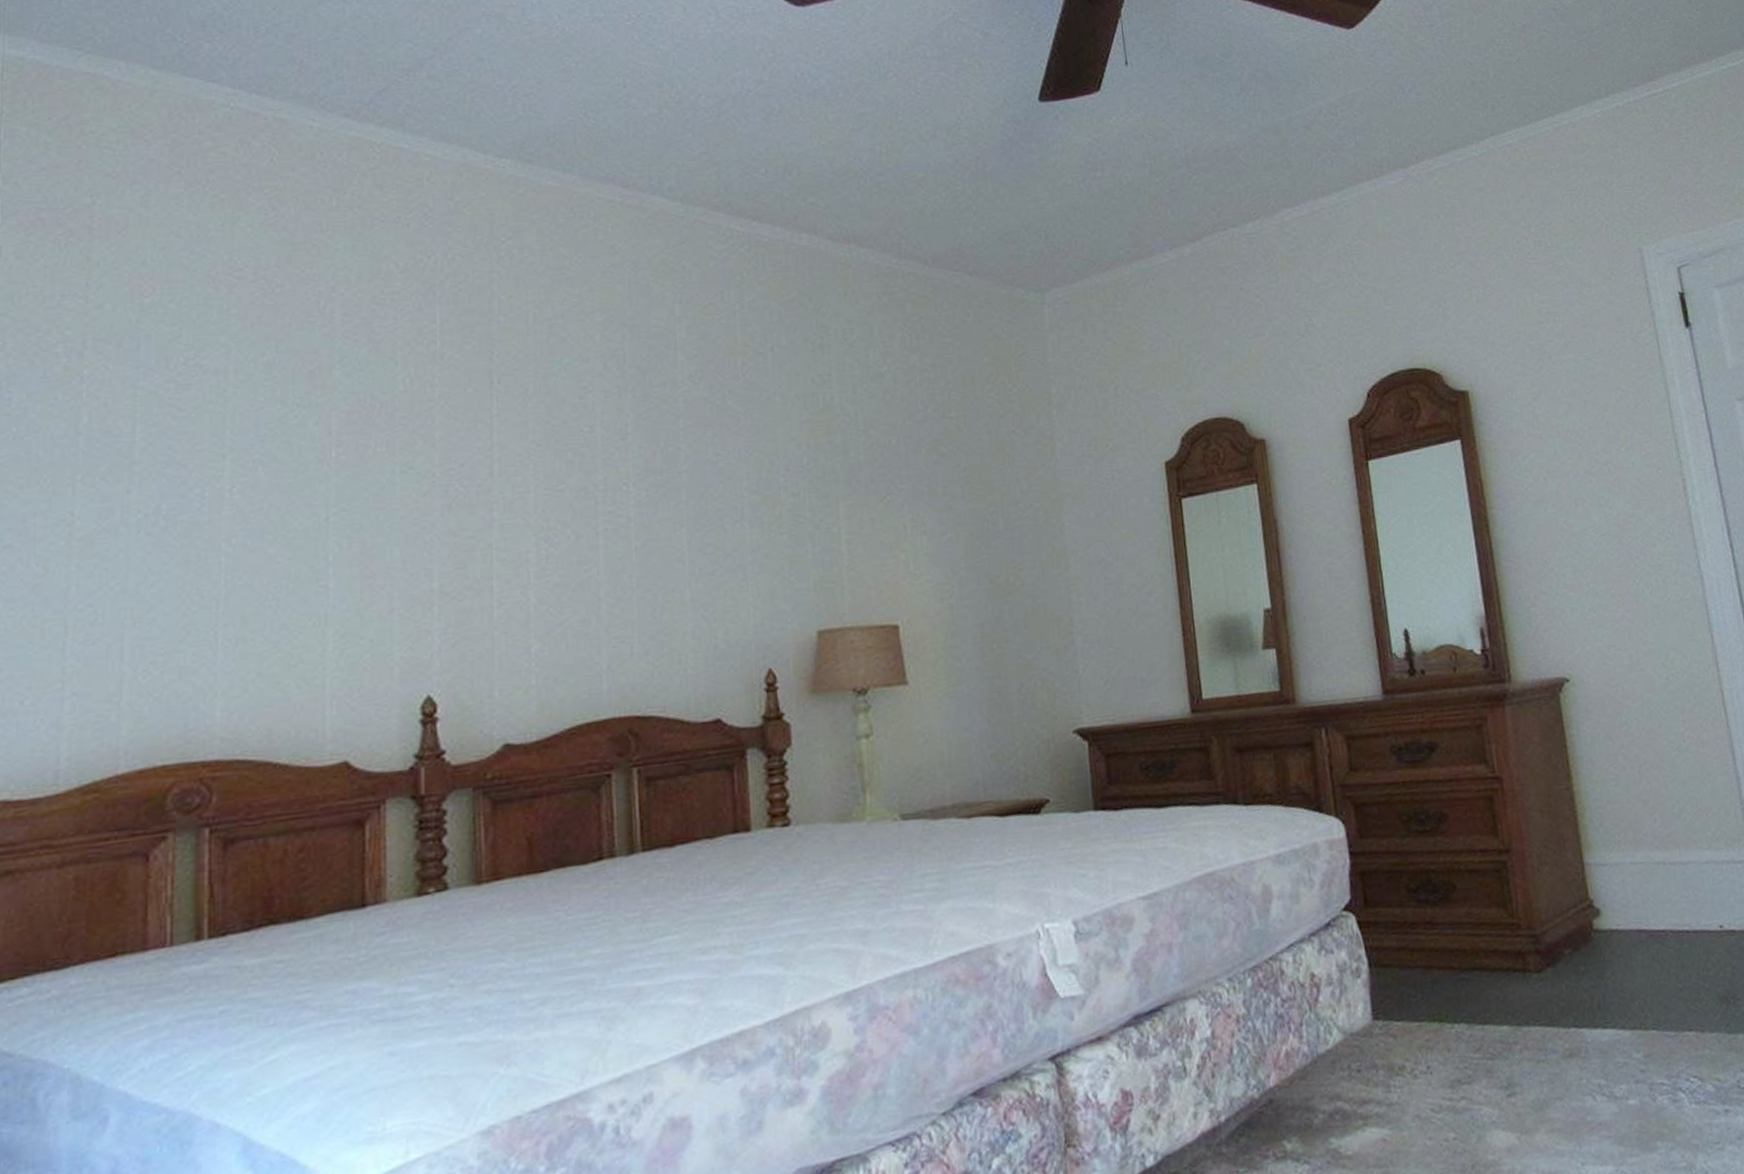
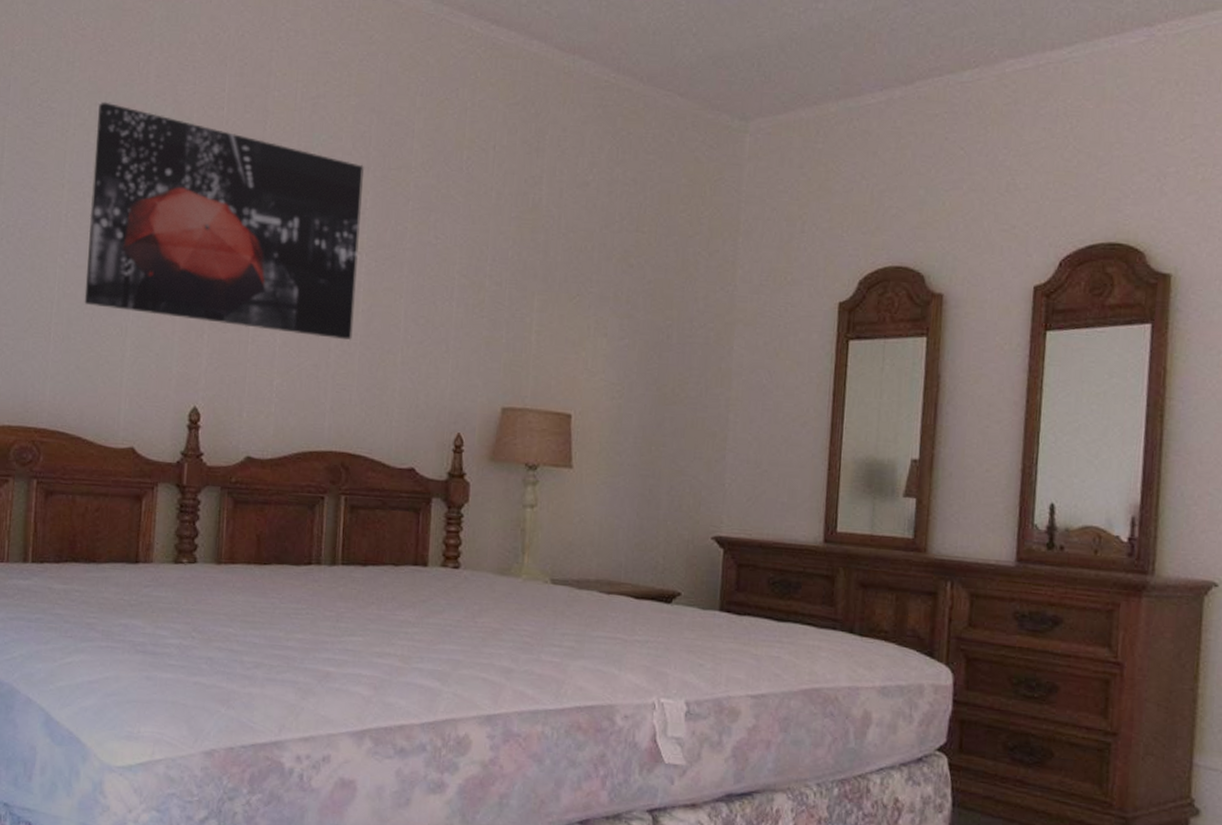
wall art: none [263,350,626,596] -> present [84,101,364,340]

